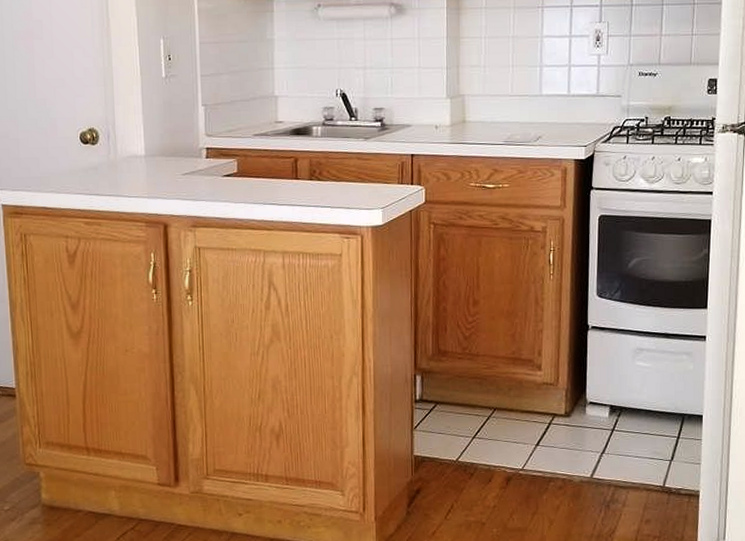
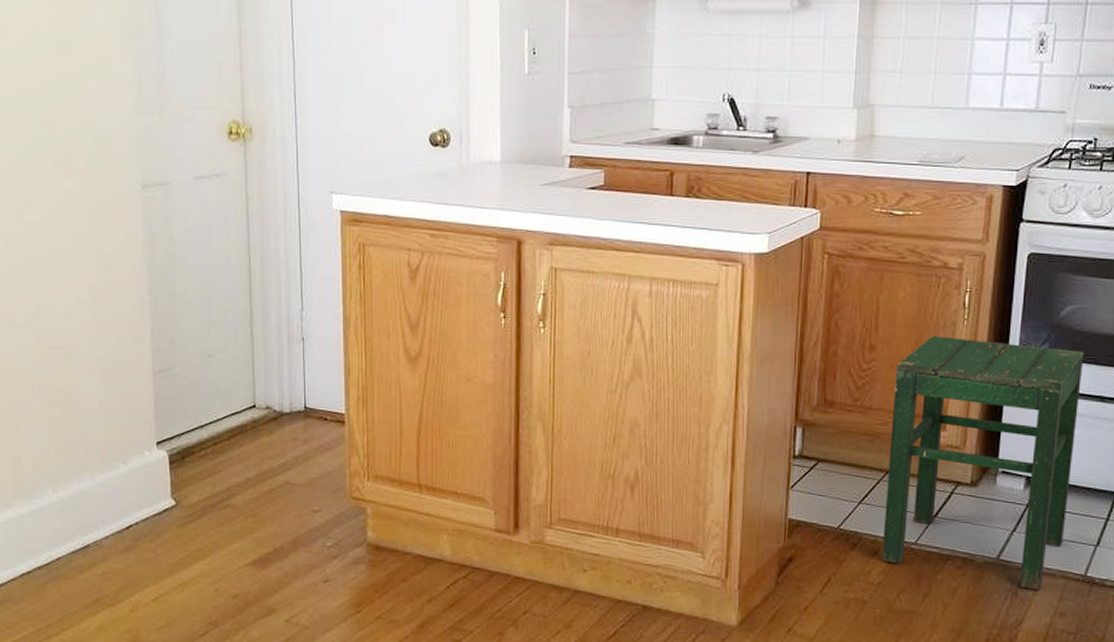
stool: none [495,289,650,502] -> present [881,336,1084,590]

